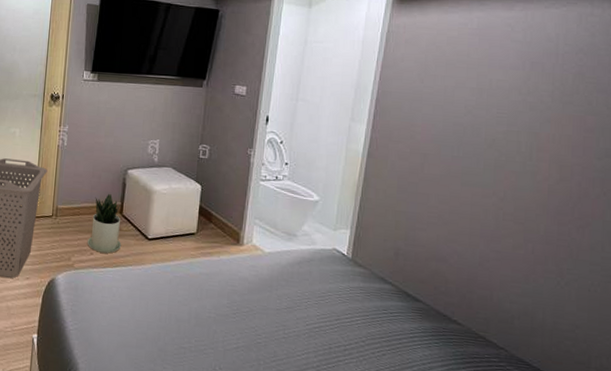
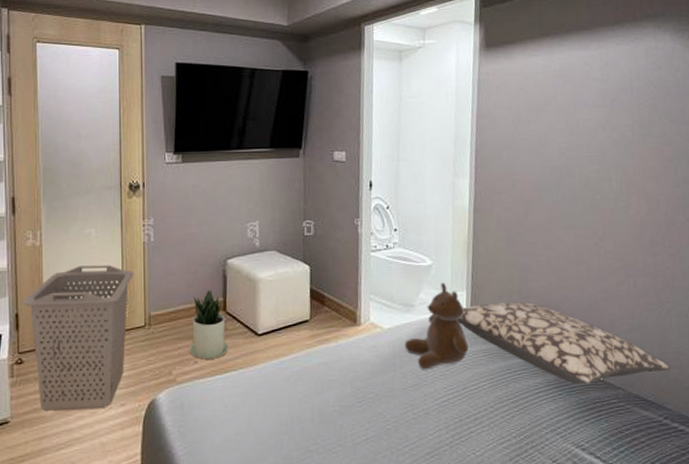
stuffed bear: none [283,218,347,296] -> present [404,282,469,369]
pillow: none [337,244,564,341] -> present [457,302,671,385]

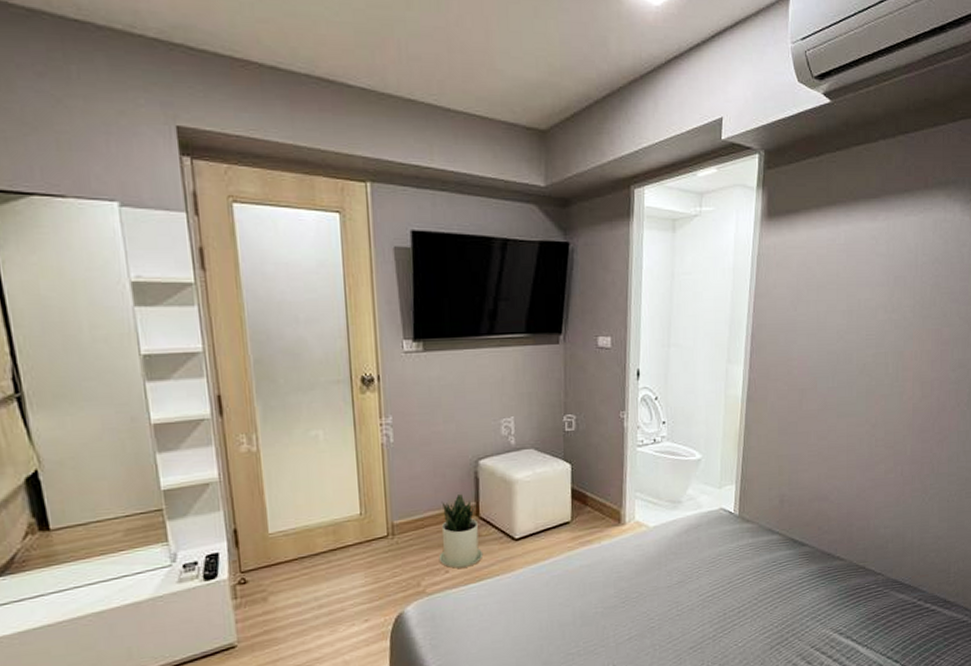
laundry basket: present [22,265,134,411] -> none [240,470,372,632]
stuffed bear: present [404,282,469,369] -> none [670,476,735,566]
pillow: present [457,302,671,385] -> none [724,493,929,573]

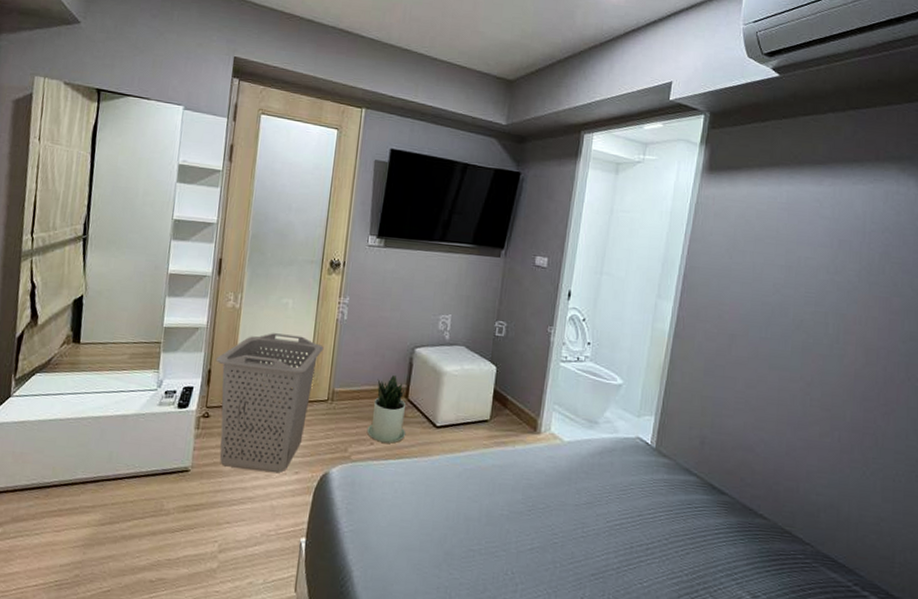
laundry basket: none [240,470,372,632] -> present [215,333,324,474]

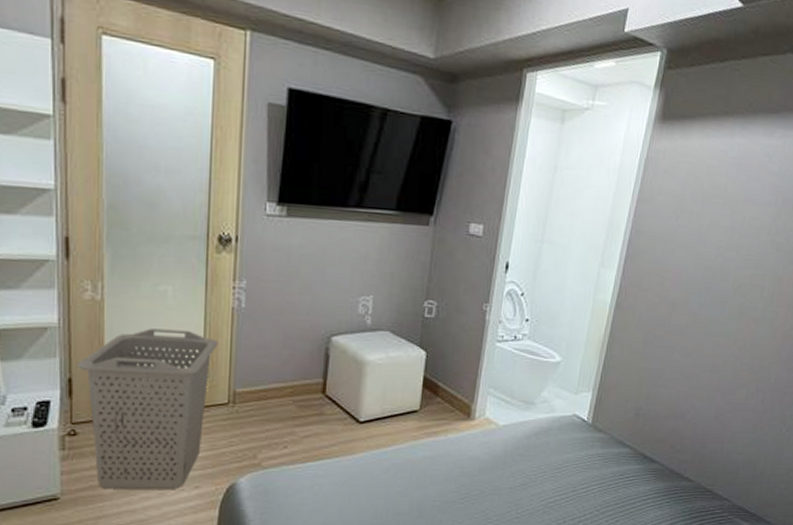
planter: present [366,375,407,444] -> none [278,369,325,445]

